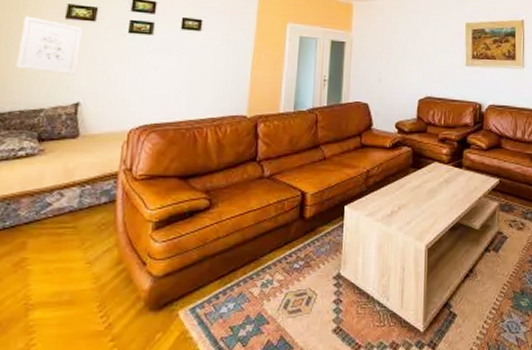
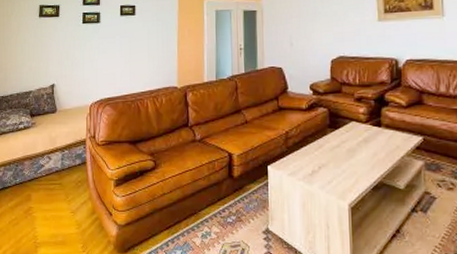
wall art: present [15,16,83,75] -> none [11,18,51,63]

